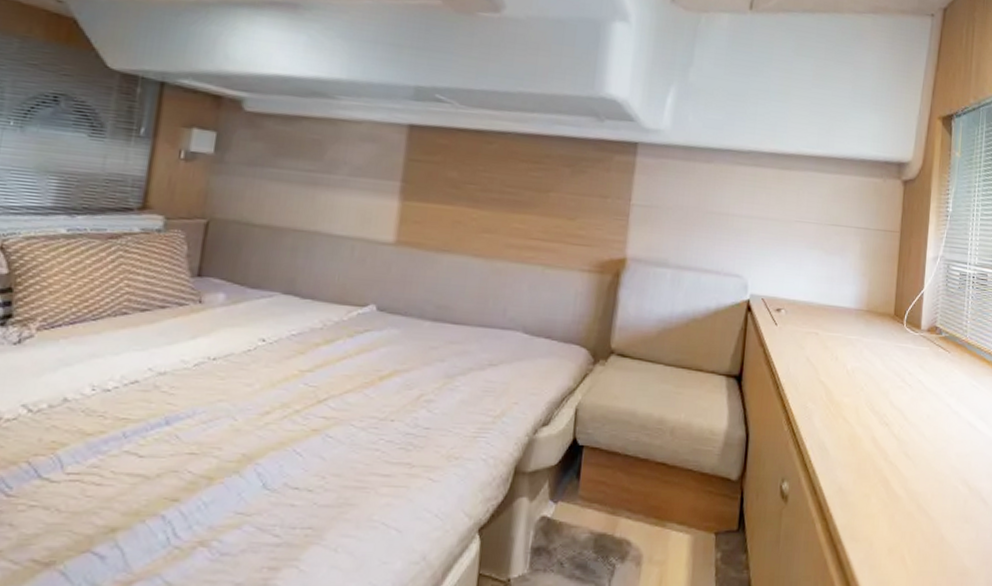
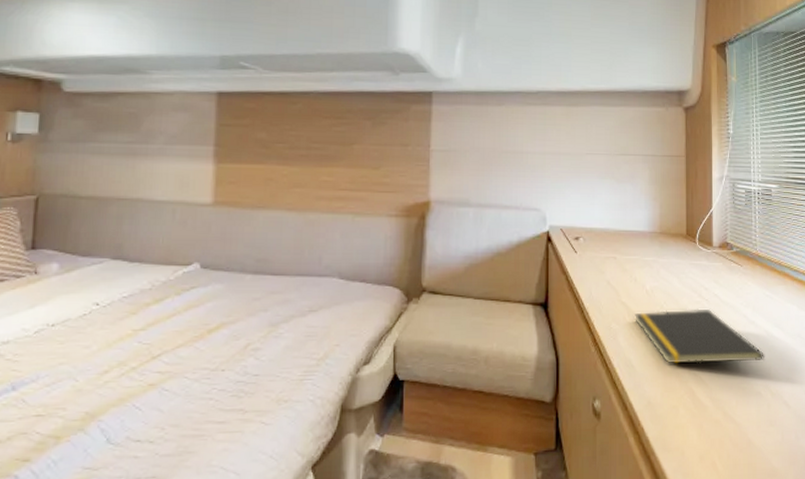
notepad: none [831,393,966,453] -> present [633,308,765,363]

